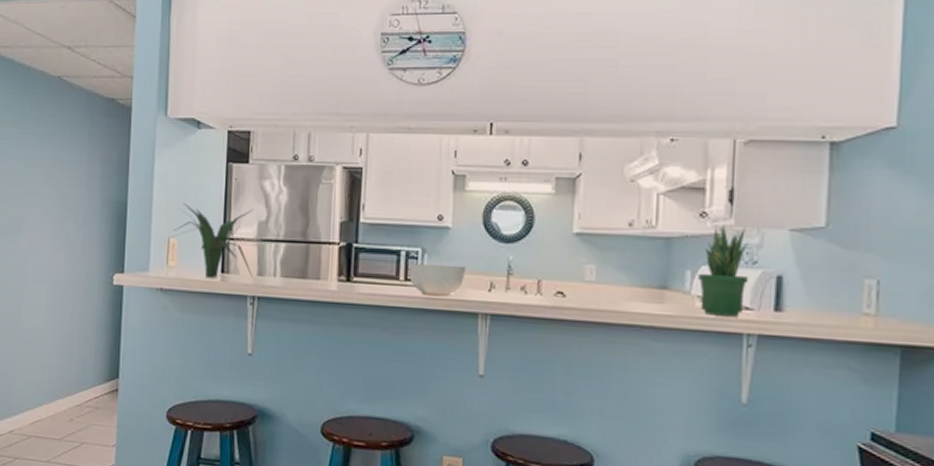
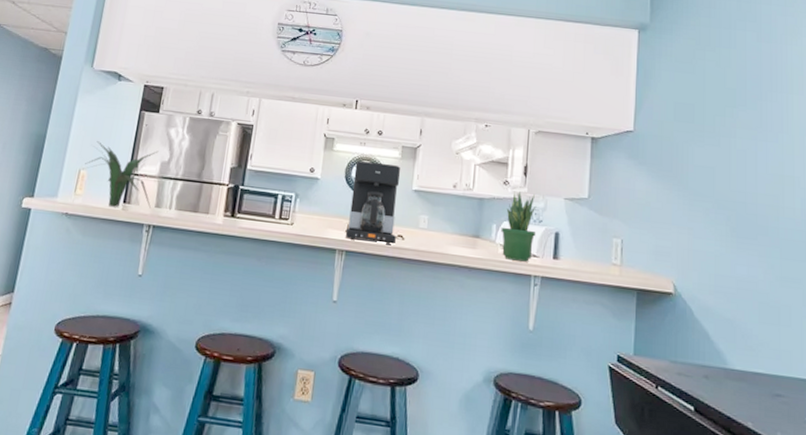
bowl: present [408,263,466,297] -> none [283,205,329,235]
coffee maker: none [488,200,556,305] -> present [345,160,401,245]

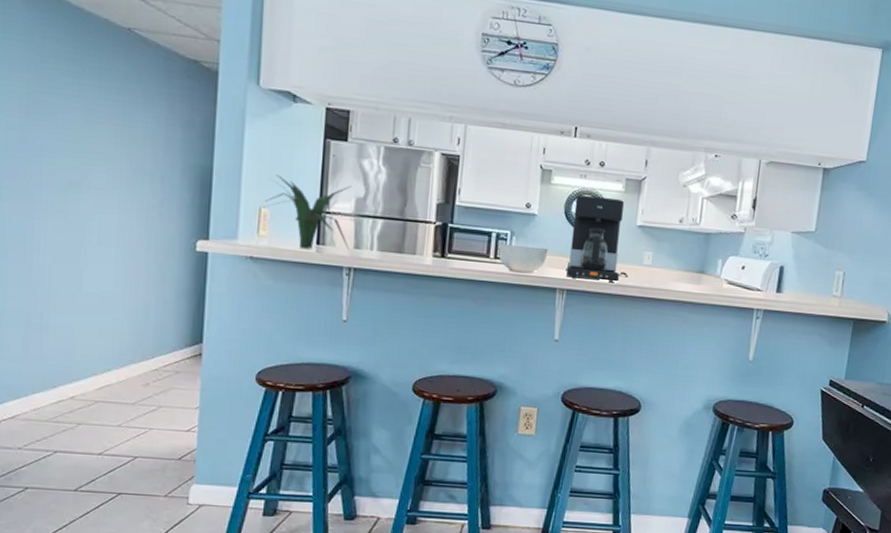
bowl: none [283,205,329,235] -> present [498,243,548,274]
planter: present [501,192,537,262] -> none [726,226,763,296]

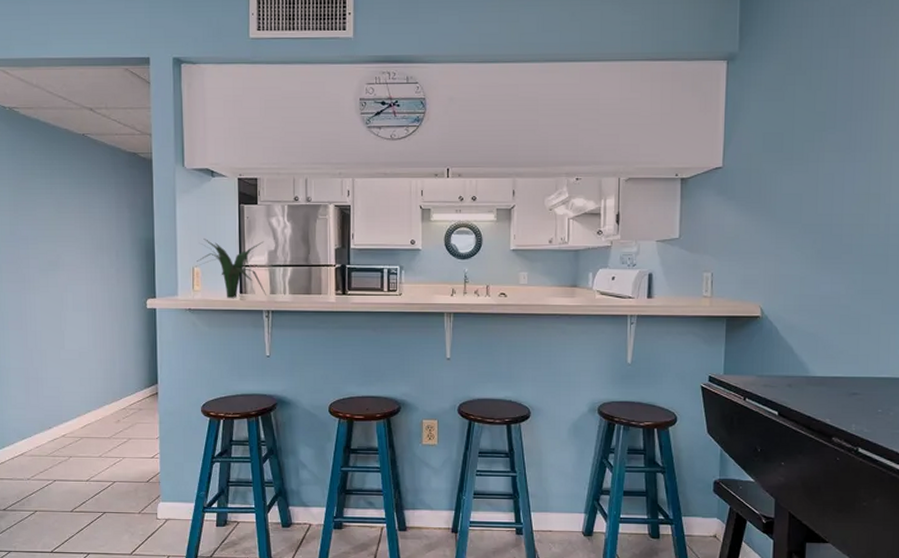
bowl: present [498,243,548,274] -> none [390,278,434,302]
coffee maker: present [565,194,625,283] -> none [451,227,499,303]

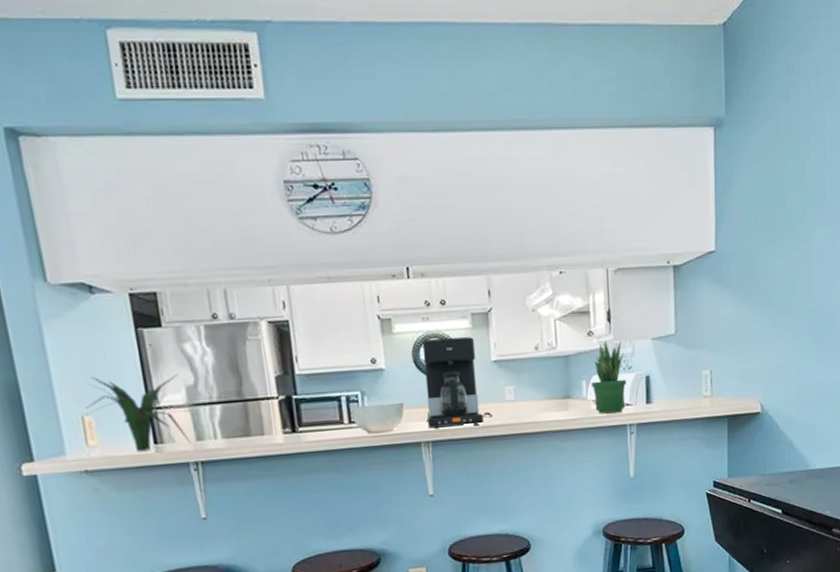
bowl: none [390,278,434,302] -> present [350,402,405,434]
coffee maker: none [451,227,499,303] -> present [422,337,484,429]
planter: none [597,239,631,304] -> present [591,340,627,414]

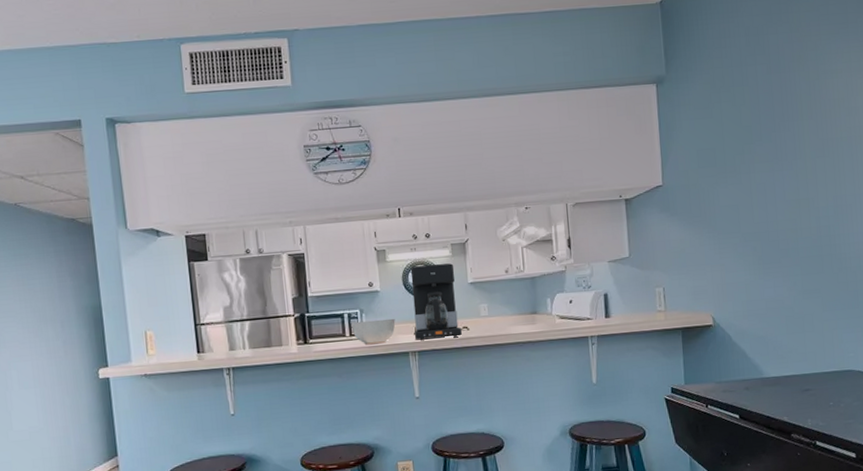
plant: present [86,374,191,453] -> none [149,297,225,360]
planter: present [591,340,627,414] -> none [555,264,588,328]

